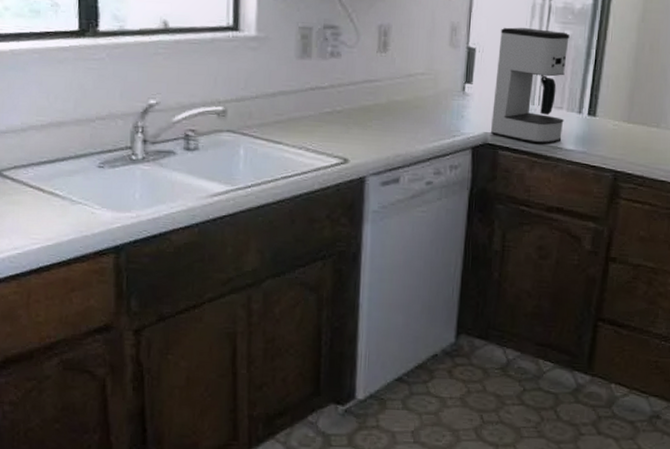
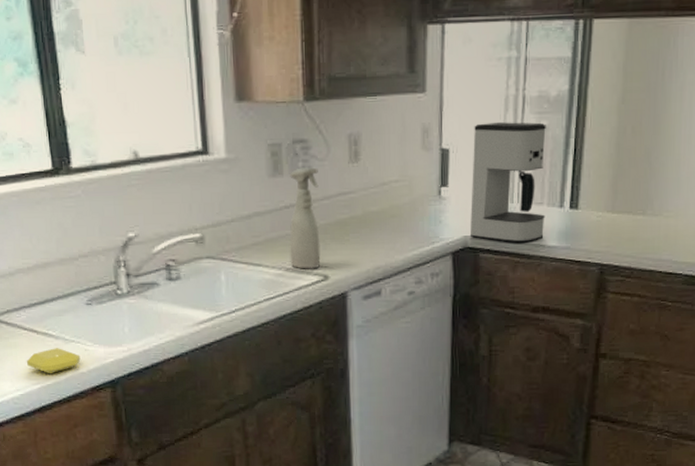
soap bar: none [28,208,86,235] -> present [26,348,81,374]
spray bottle: none [311,52,347,152] -> present [289,167,321,269]

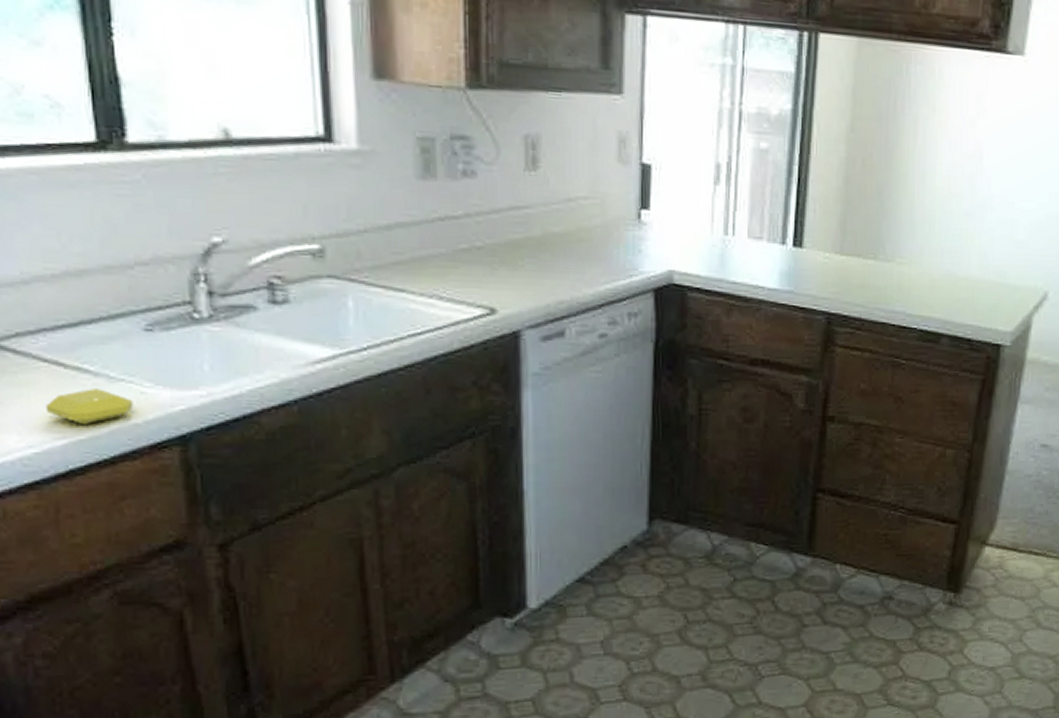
spray bottle: present [289,167,321,269] -> none [444,171,486,300]
coffee maker: present [469,122,546,243] -> none [675,138,766,283]

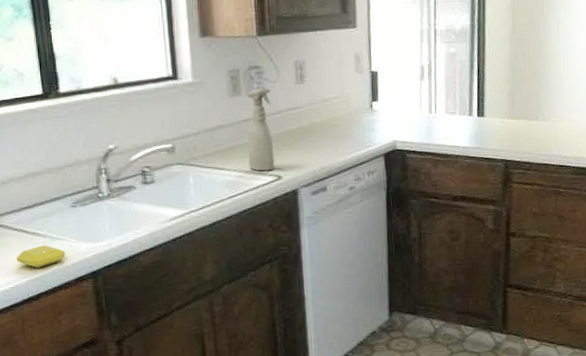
spray bottle: none [444,171,486,300] -> present [247,88,275,171]

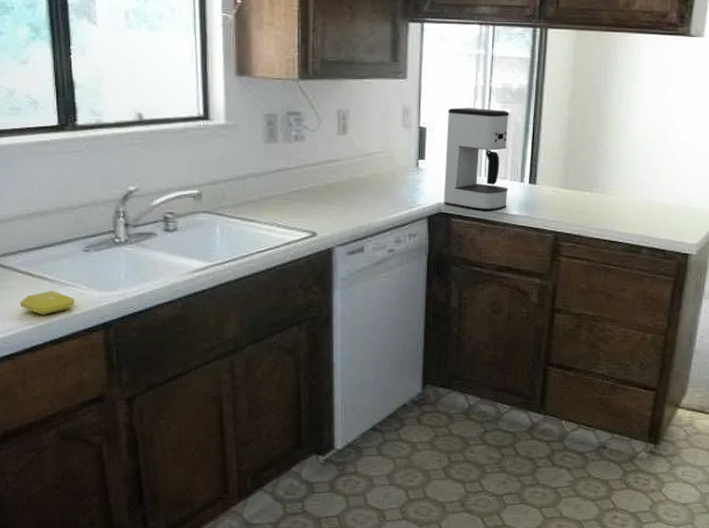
spray bottle: present [247,88,275,171] -> none [281,136,310,226]
coffee maker: none [397,50,458,145] -> present [443,108,509,211]

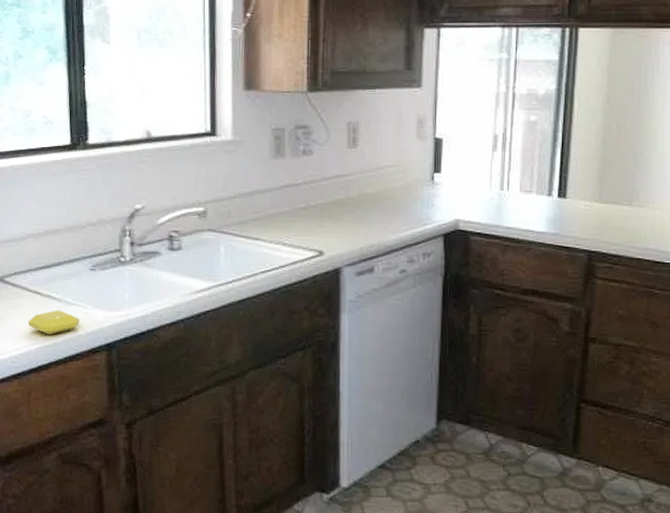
coffee maker: present [443,108,509,211] -> none [461,116,535,228]

